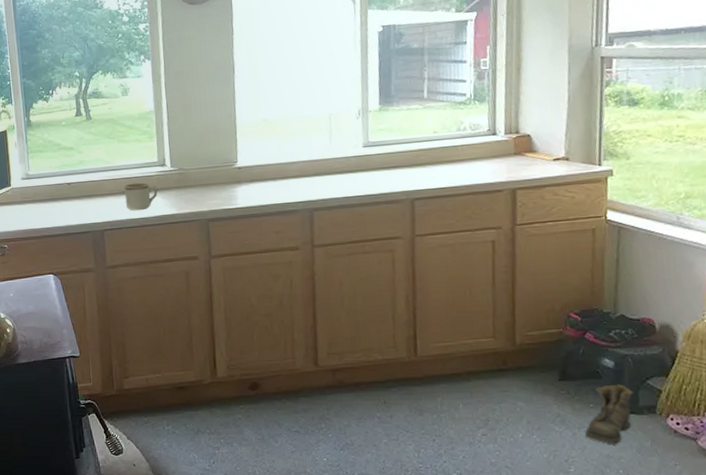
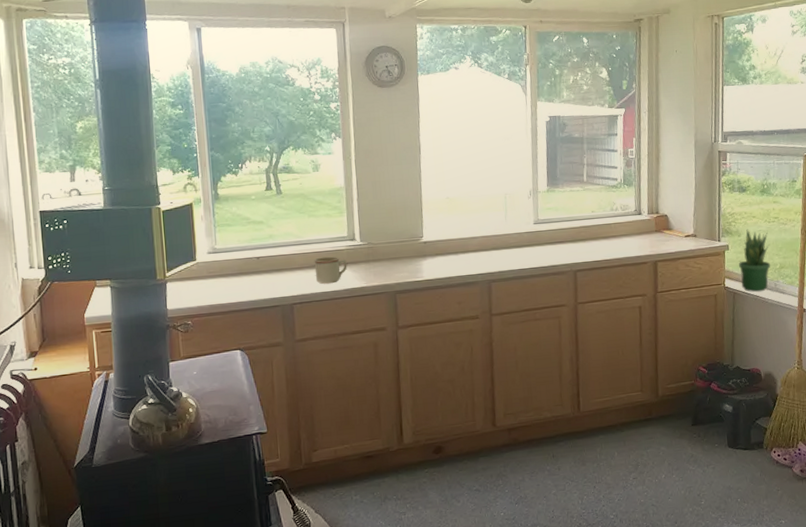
boot: present [585,384,634,444] -> none [712,425,747,477]
planter: none [626,150,672,227] -> present [739,229,770,293]

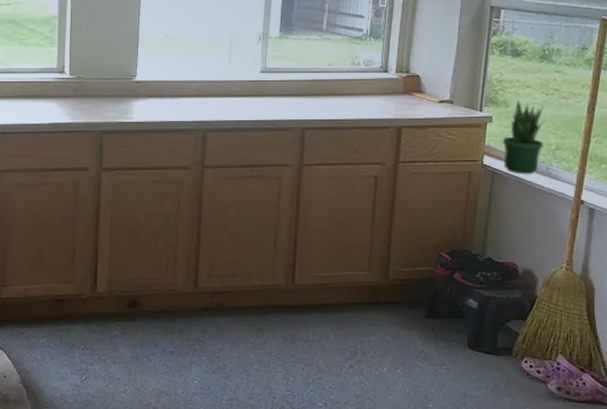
mug: present [314,256,347,285] -> none [20,87,54,117]

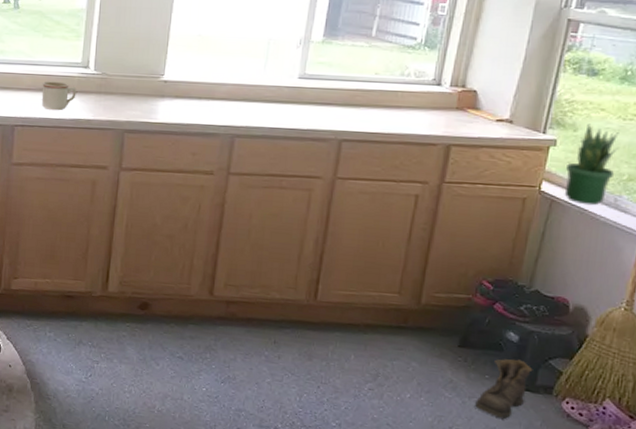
mug: none [20,87,54,117] -> present [41,81,77,111]
boot: none [446,324,493,383] -> present [475,359,533,419]

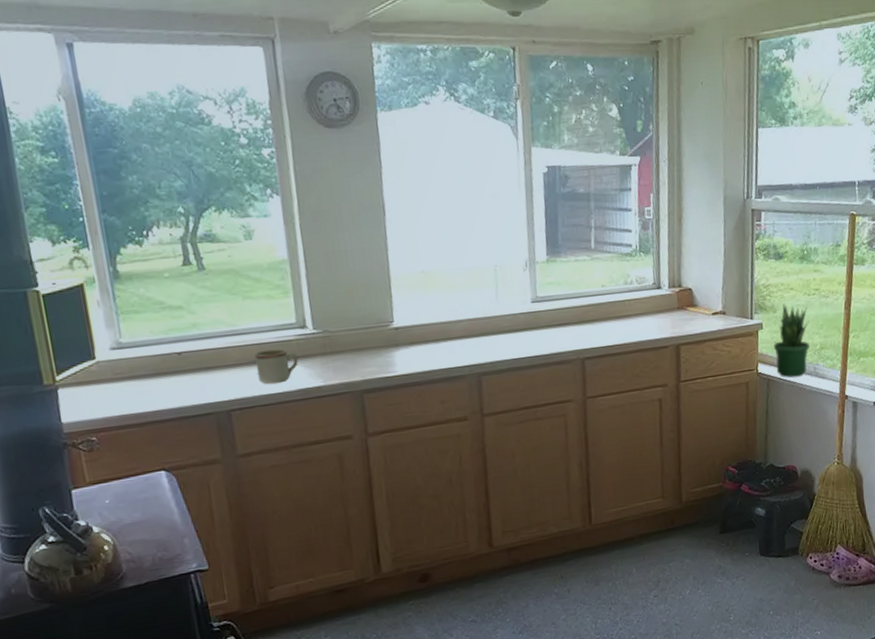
boot: present [475,359,533,419] -> none [742,530,781,588]

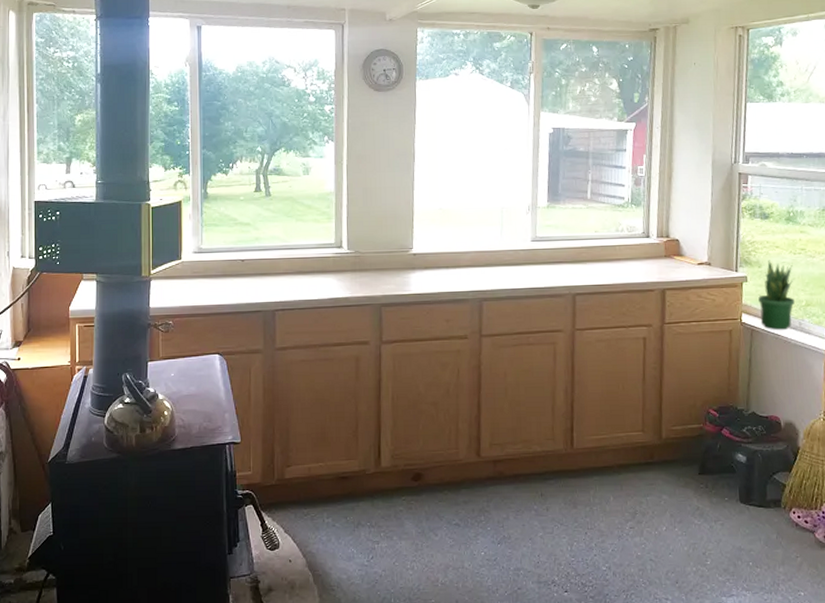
mug: present [254,349,298,385] -> none [299,263,333,292]

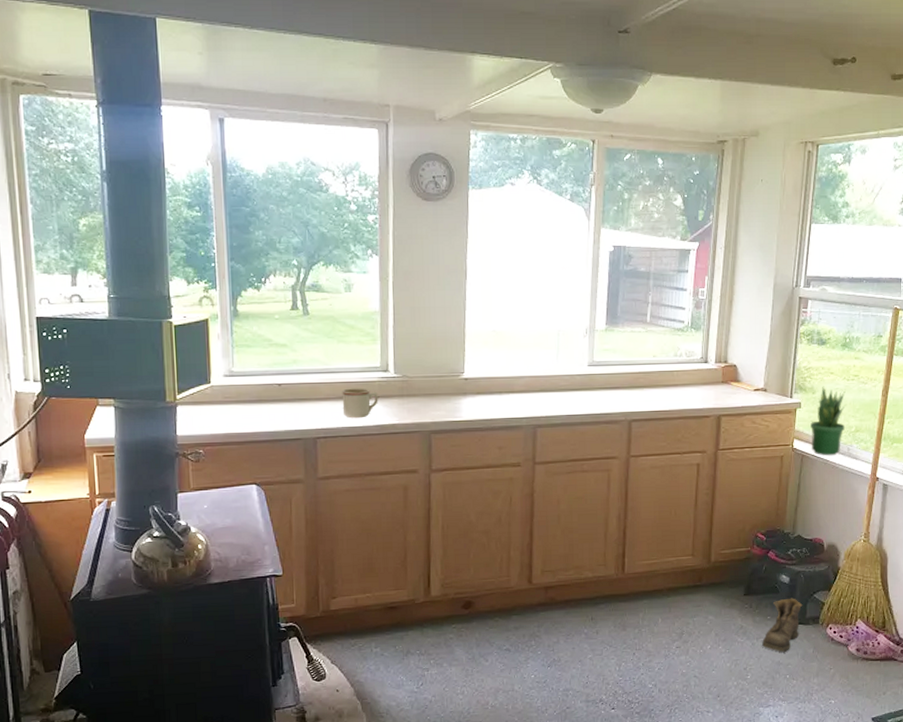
mug: none [299,263,333,292] -> present [342,388,378,419]
boot: none [721,478,762,537] -> present [762,598,803,652]

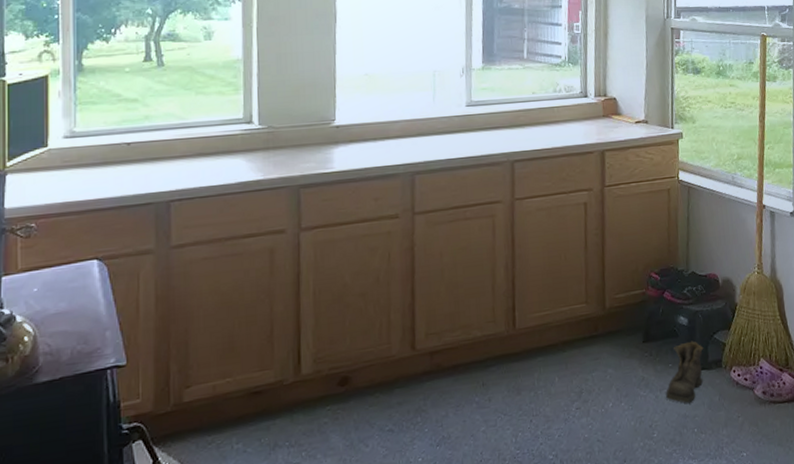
mug: present [342,388,378,419] -> none [200,142,241,177]
planter: present [810,386,847,457] -> none [694,115,727,187]

